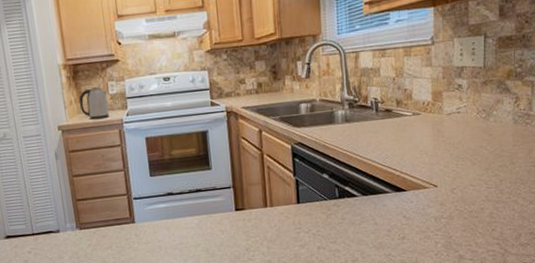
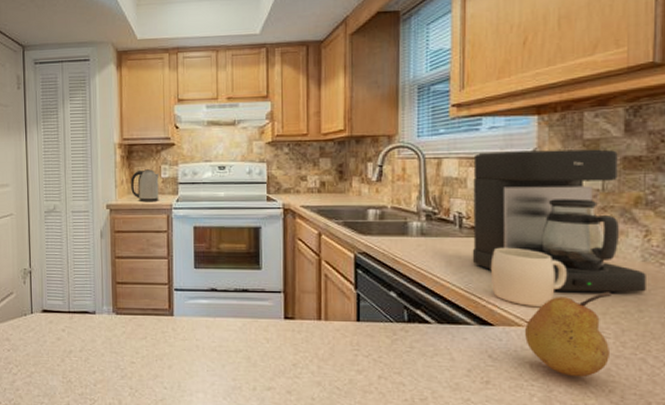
coffee maker: none [384,32,517,156] -> present [472,149,646,292]
mug: none [401,123,459,171] -> present [490,247,567,308]
fruit: none [429,151,492,223] -> present [524,292,611,378]

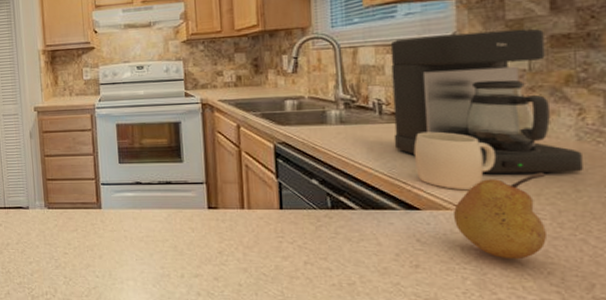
kettle: present [131,169,159,202] -> none [55,72,83,104]

